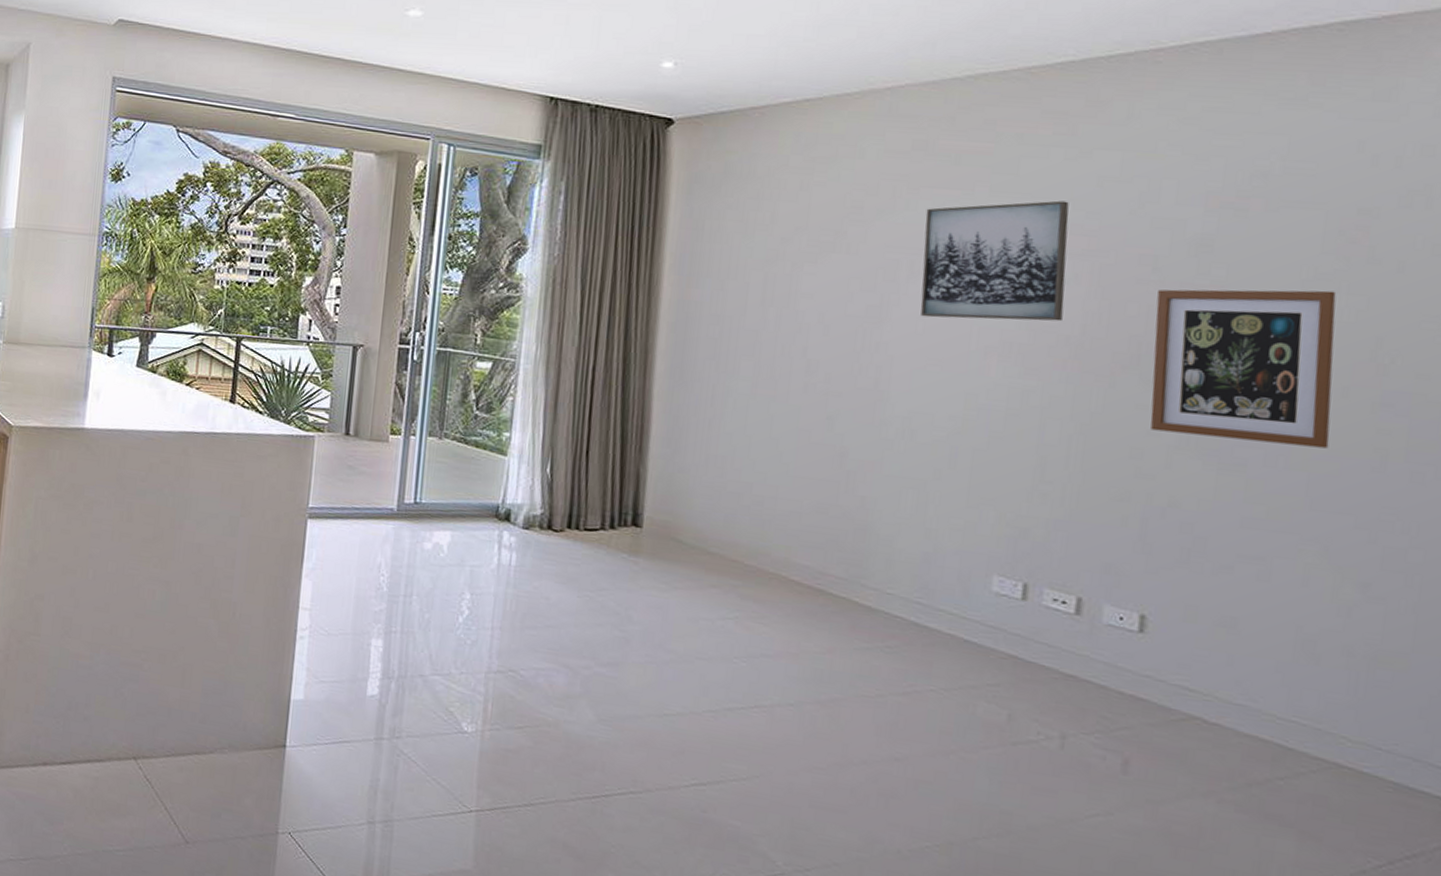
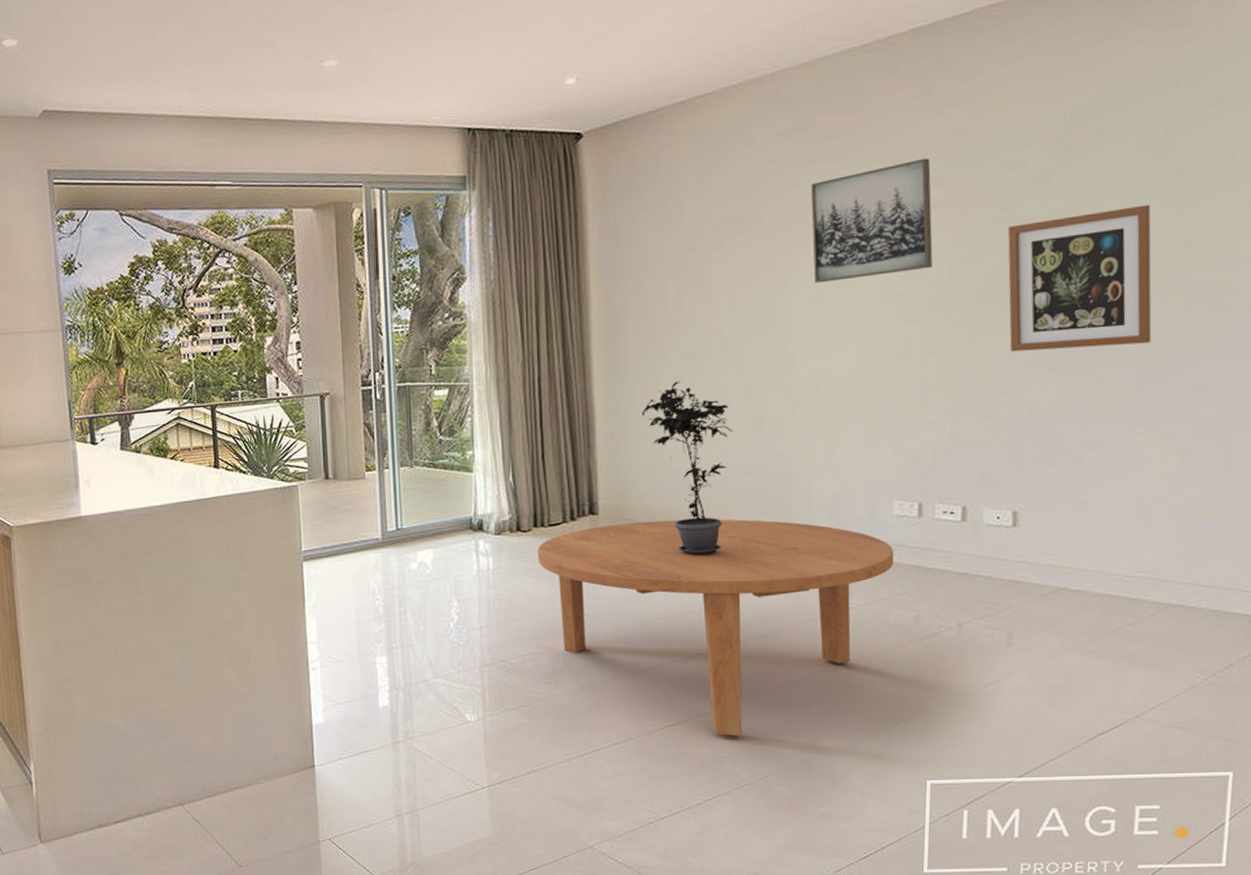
coffee table: none [566,540,989,815] -> present [537,519,894,737]
potted plant: none [705,396,808,596] -> present [642,381,733,556]

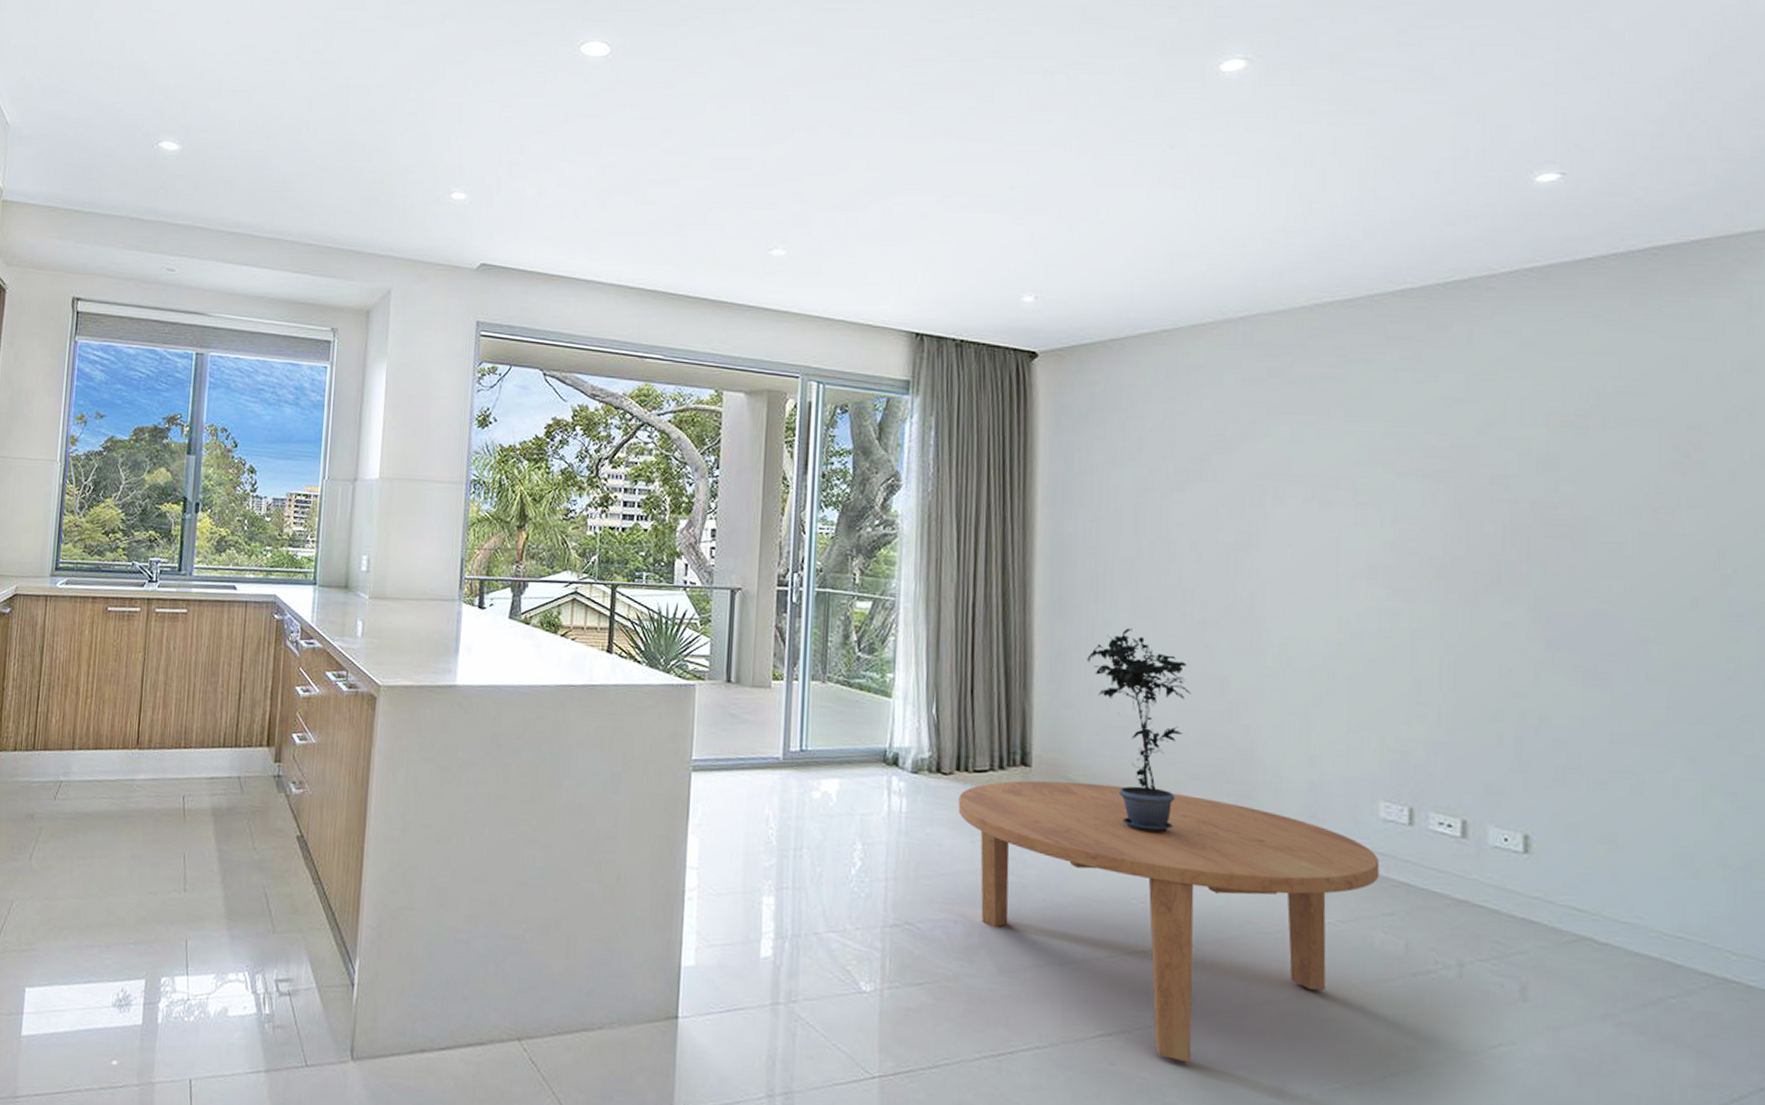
wall art: present [811,158,933,284] -> none [1286,423,1424,543]
wall art: present [1008,204,1152,352] -> none [1511,504,1685,660]

